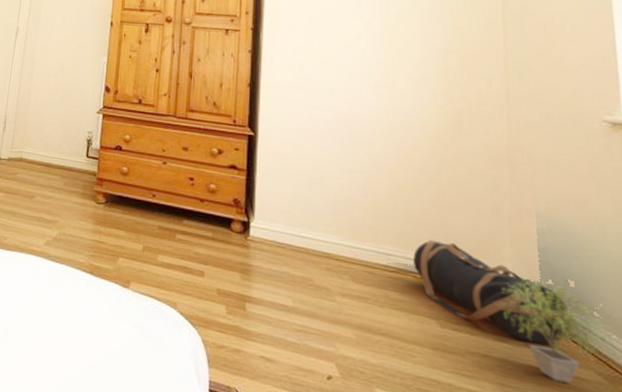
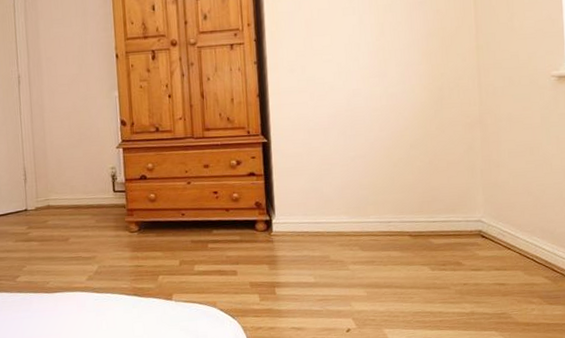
duffel bag: present [413,239,570,346] -> none [408,202,526,267]
potted plant: present [497,278,611,383] -> none [473,211,554,290]

